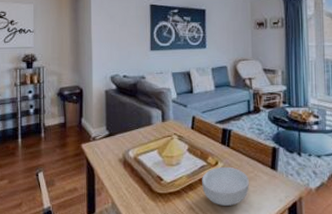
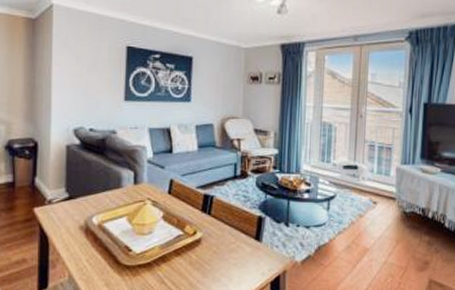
cereal bowl: present [202,166,249,206] -> none [177,236,230,280]

